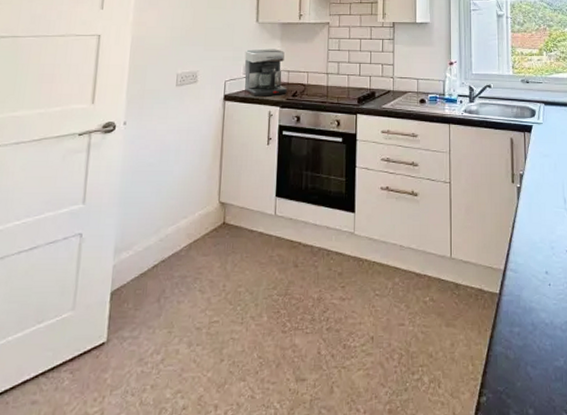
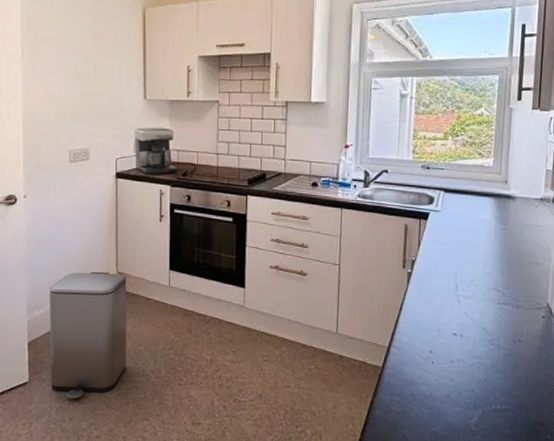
pedal bin: none [133,202,230,360] -> present [49,271,127,399]

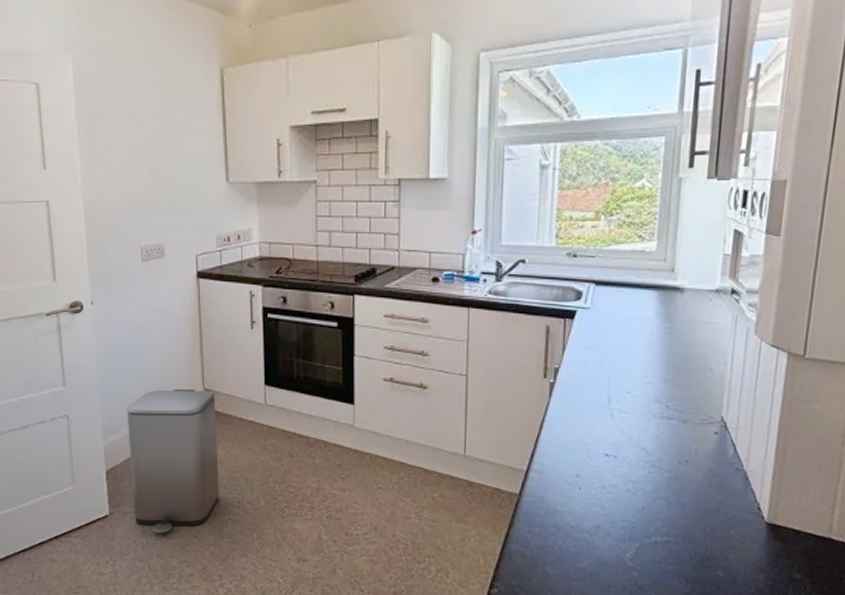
coffee maker: present [134,127,178,176] -> none [216,215,270,275]

